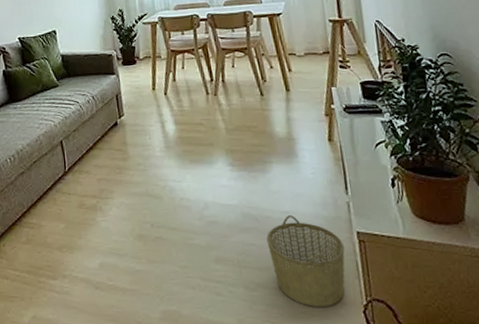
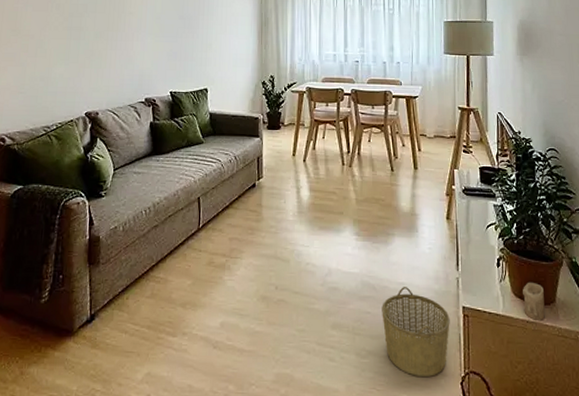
candle: none [424,200,454,241] -> present [523,282,545,320]

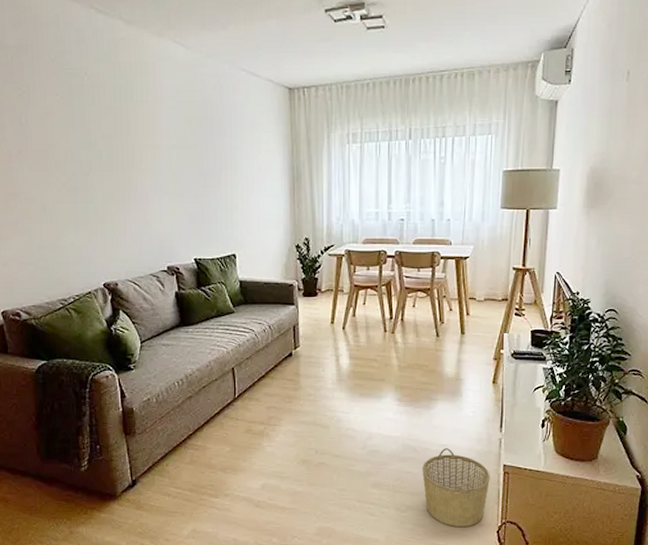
candle: present [523,282,545,320] -> none [565,440,587,475]

